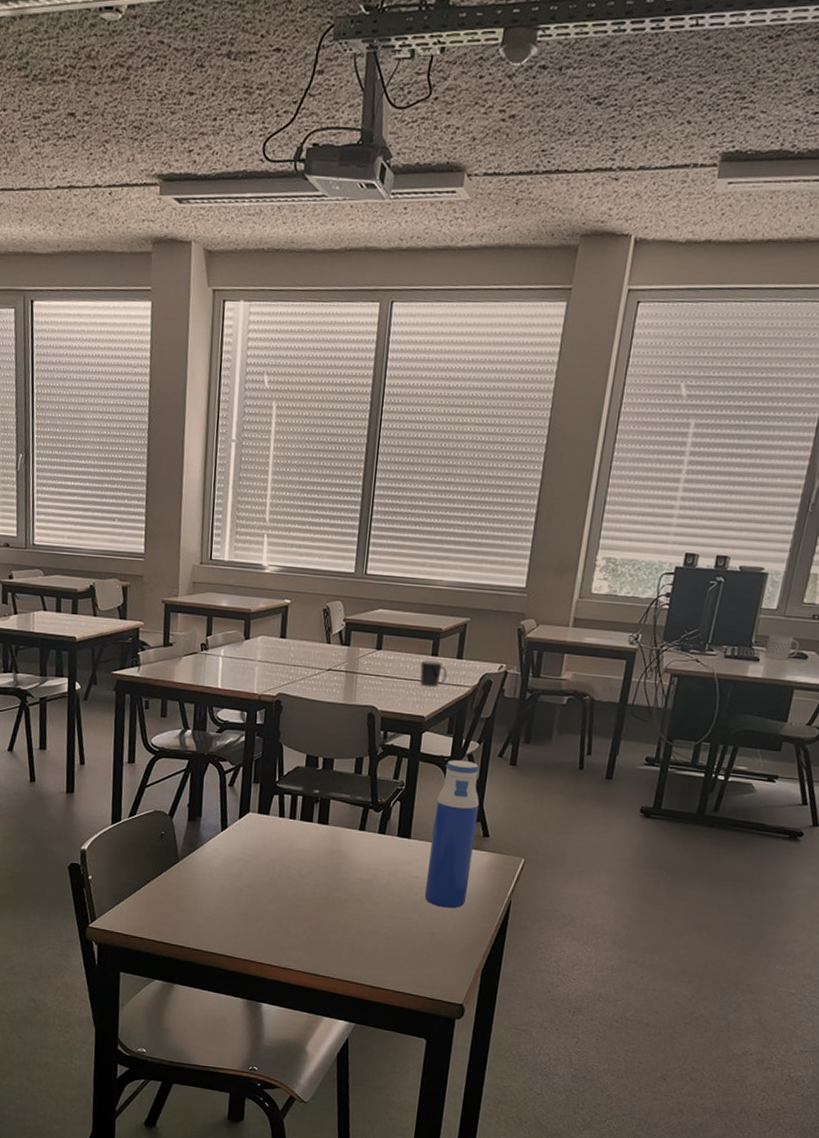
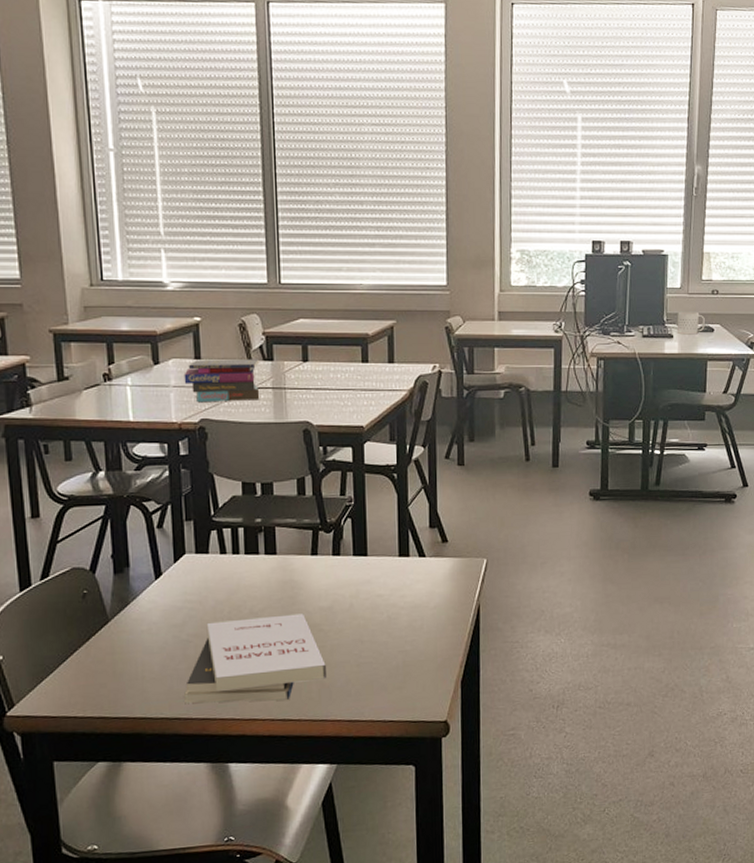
books: none [232,876,358,957] -> present [184,613,326,704]
books: none [268,638,338,681] -> present [184,359,260,403]
mug: present [420,660,447,689] -> none [352,368,380,397]
water bottle: present [424,760,480,909] -> none [388,467,435,623]

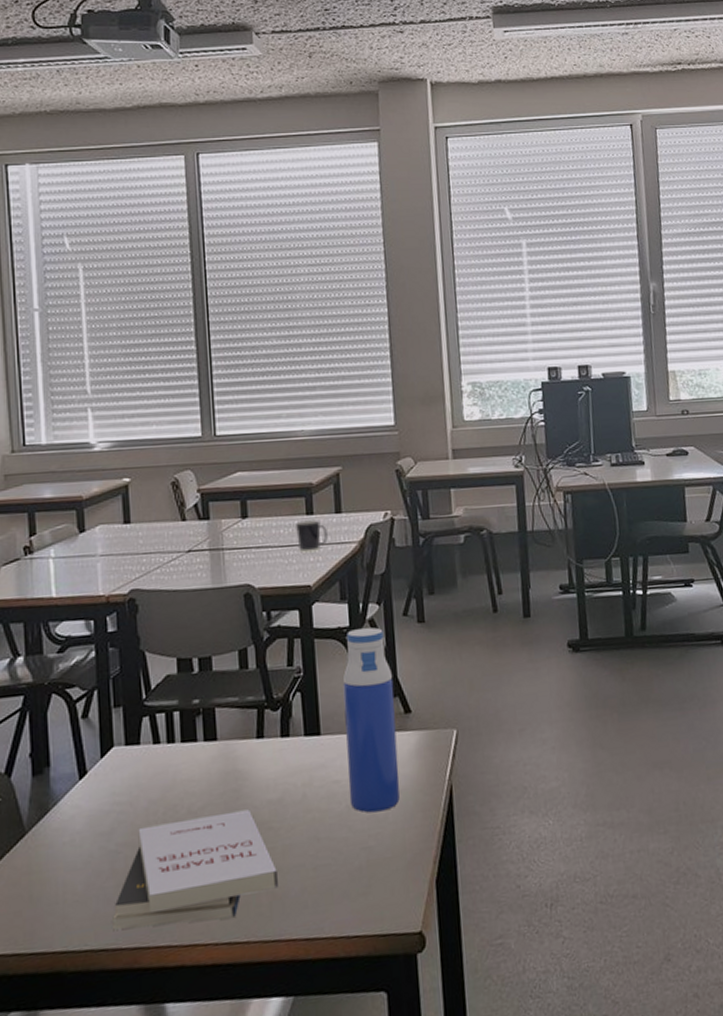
books: present [184,359,260,403] -> none [112,519,196,572]
mug: none [352,368,380,397] -> present [296,520,328,553]
water bottle: none [388,467,435,623] -> present [342,627,400,813]
mug: present [677,311,705,335] -> none [647,434,678,461]

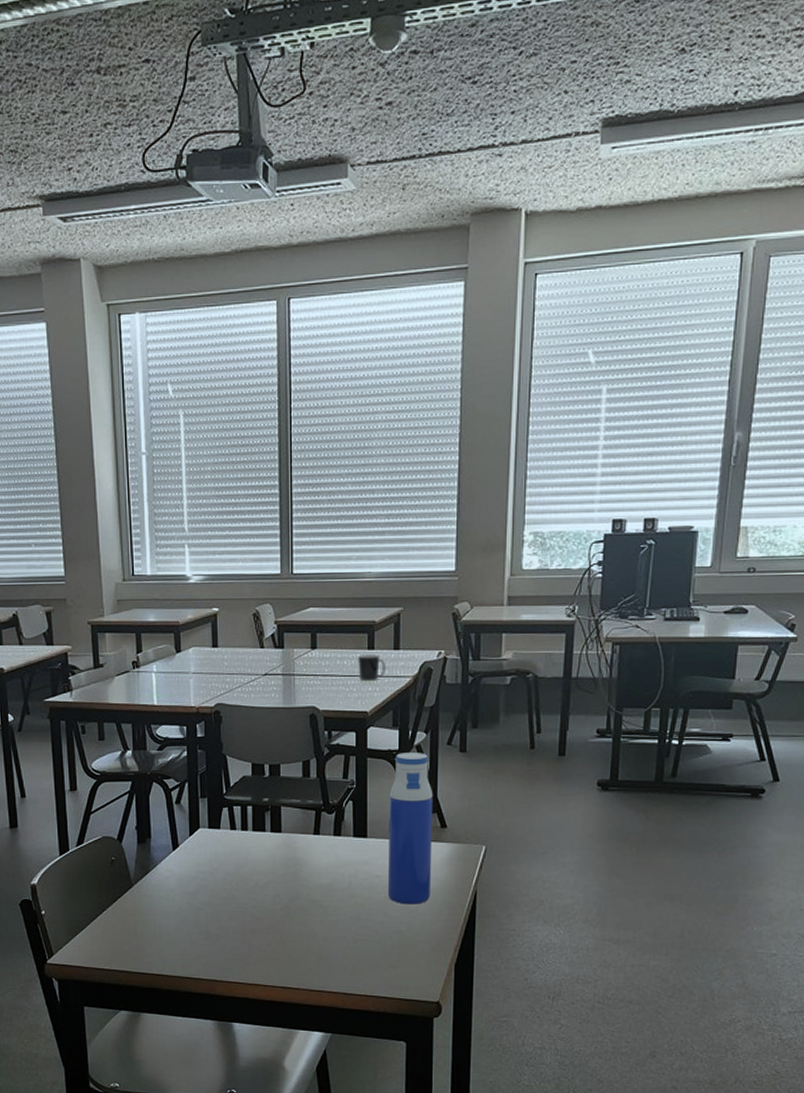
books: present [112,809,278,930] -> none [195,889,324,969]

